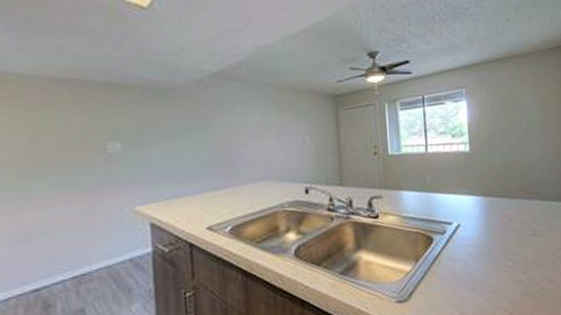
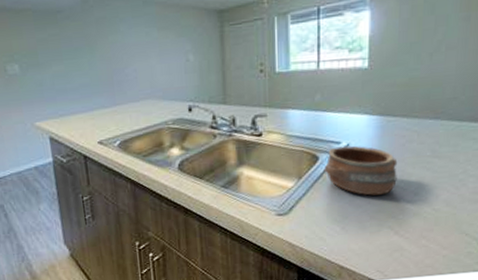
pottery: none [438,225,505,276] -> present [324,145,398,196]

